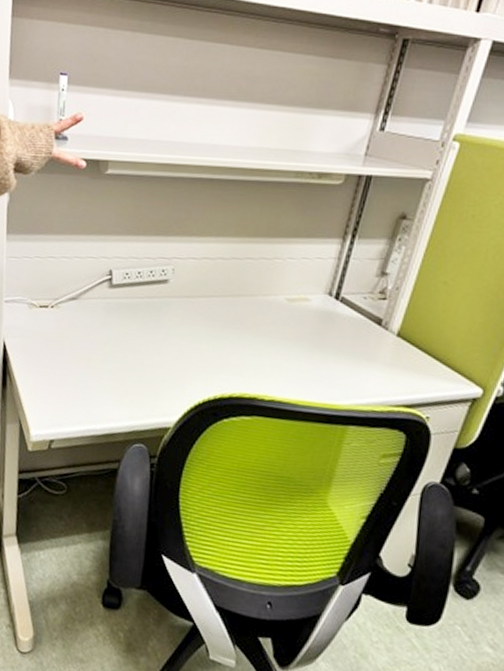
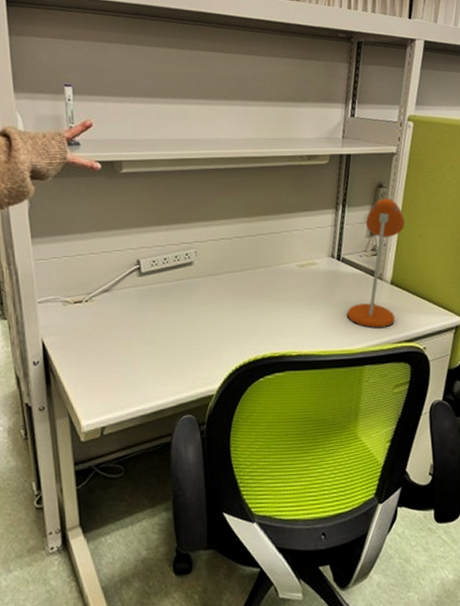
desk lamp: none [335,232,428,387] -> present [346,198,405,329]

